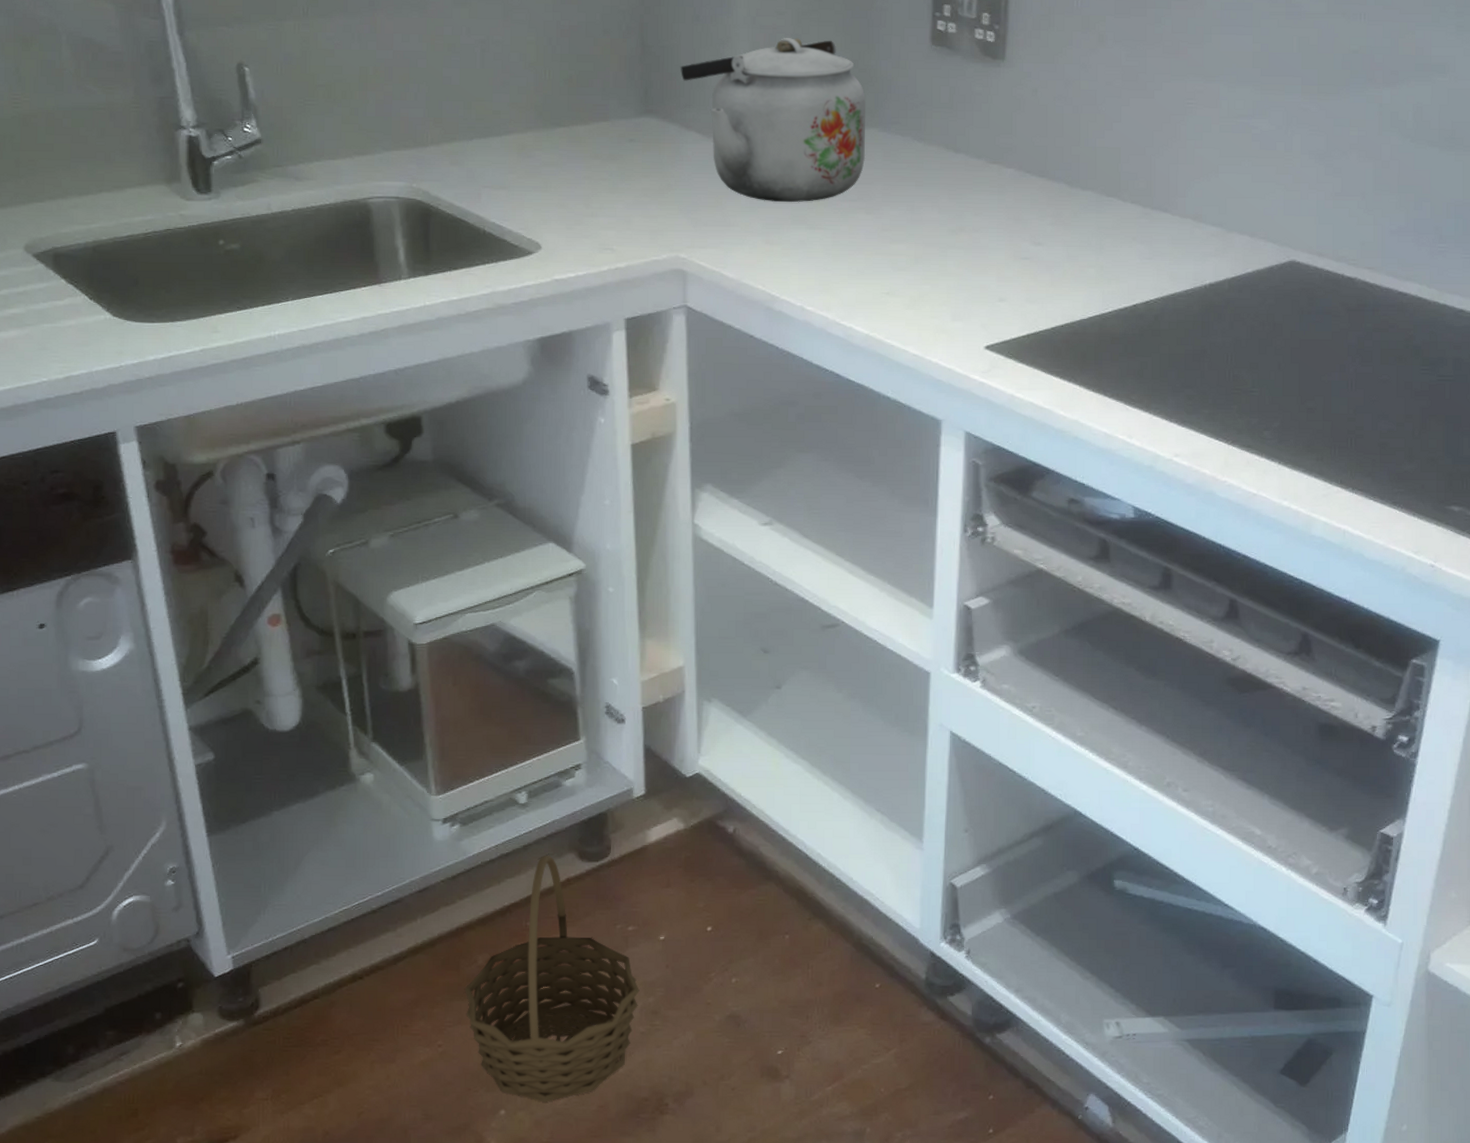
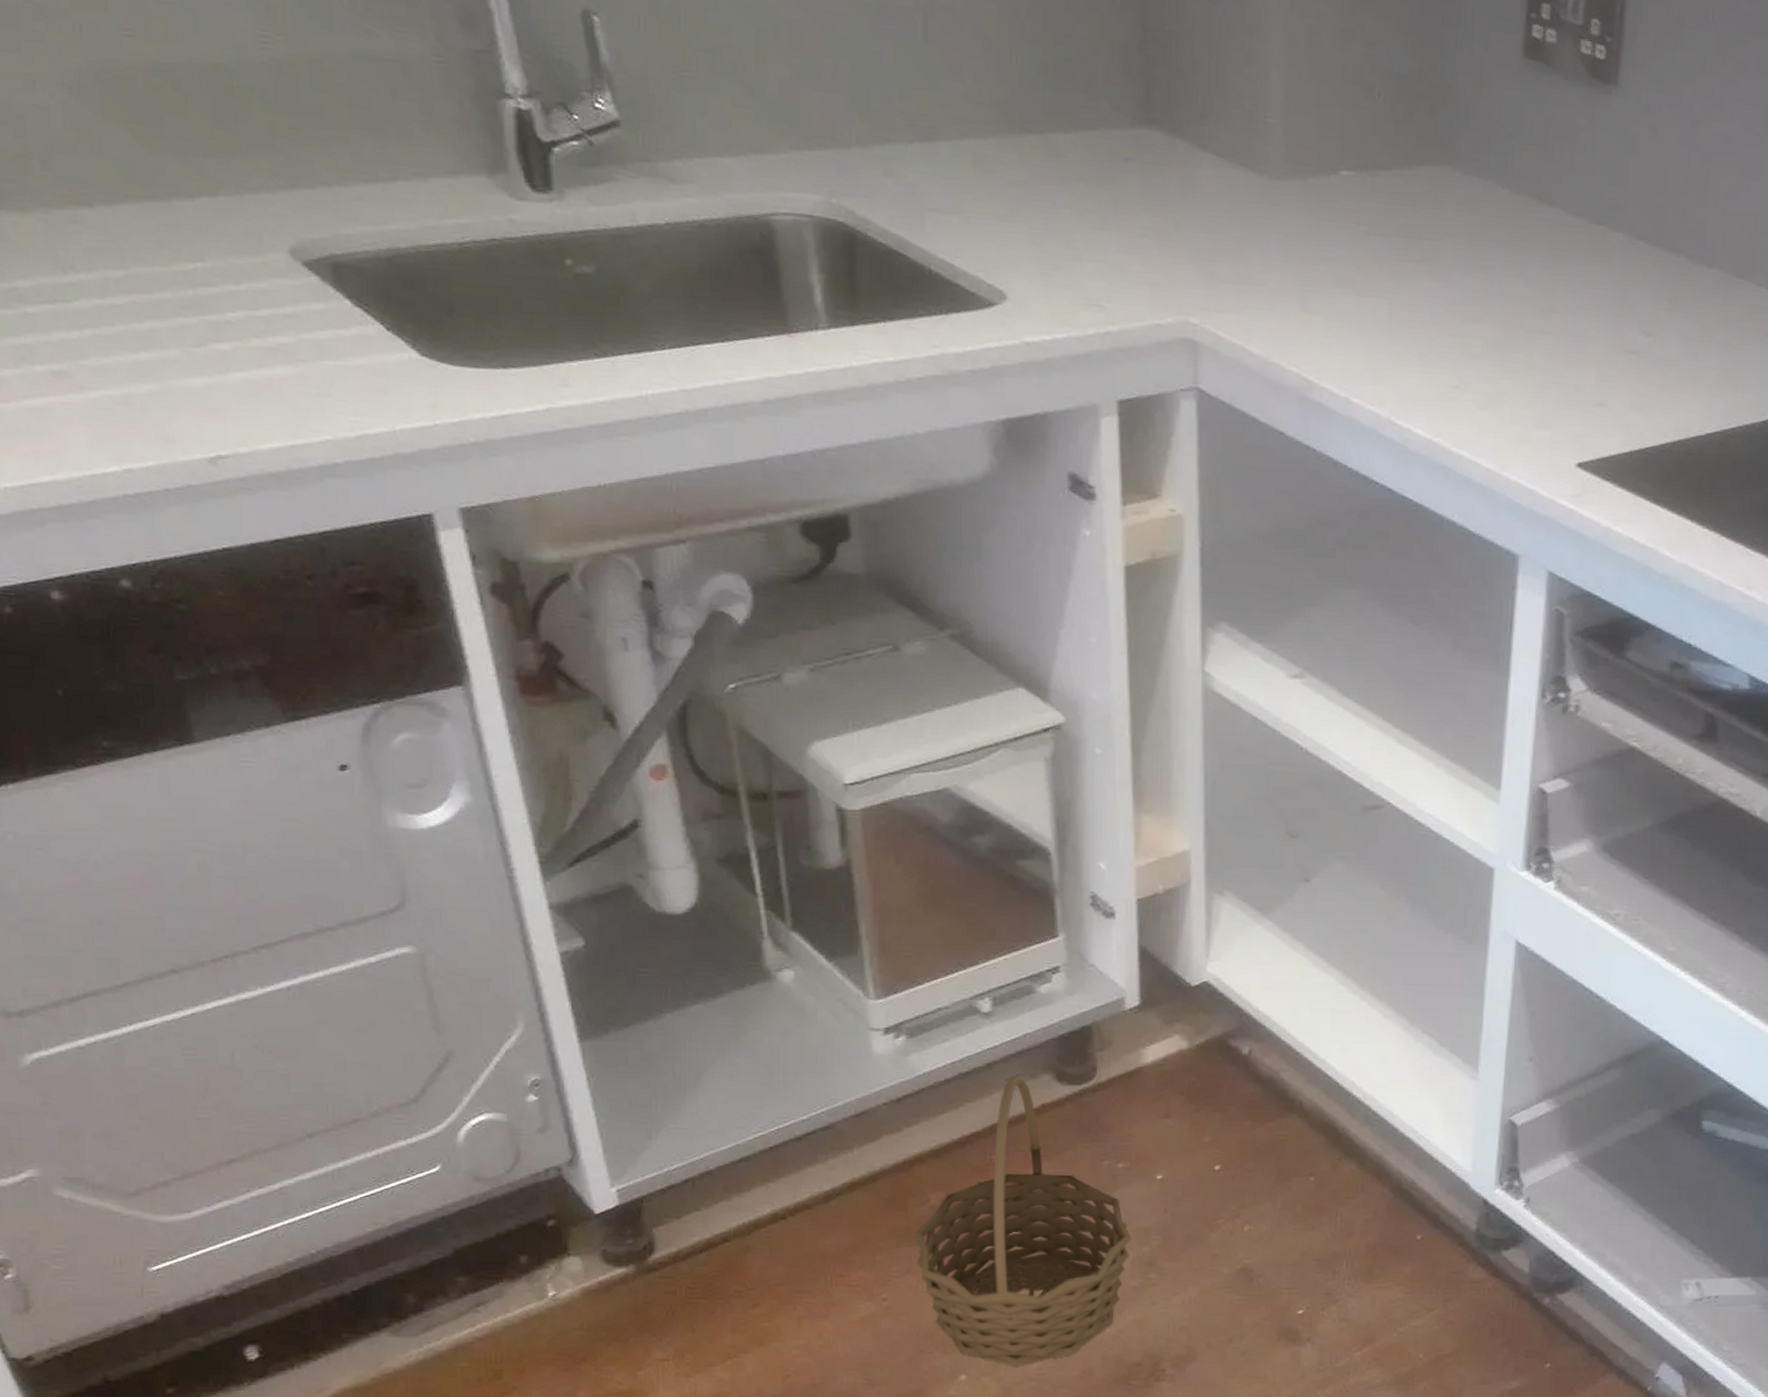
kettle: present [681,38,866,202] -> none [1193,32,1436,259]

